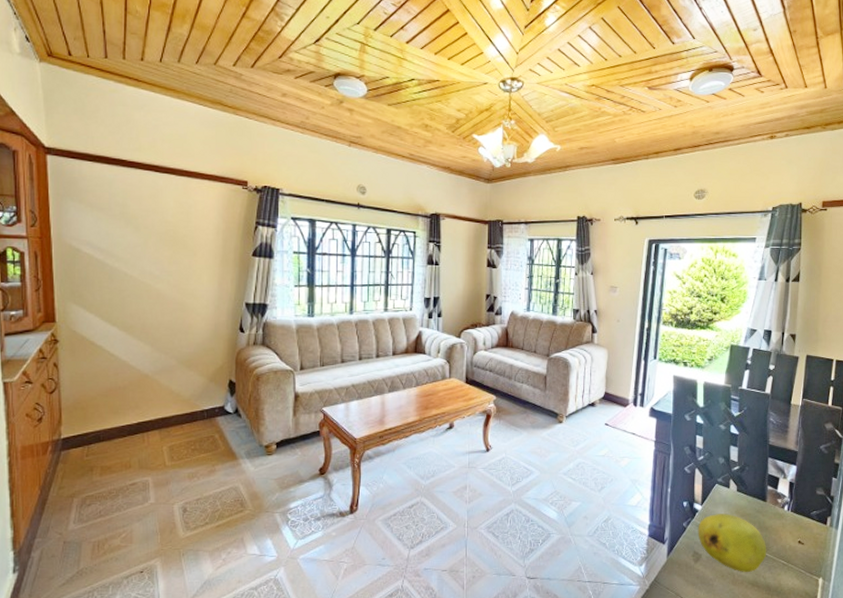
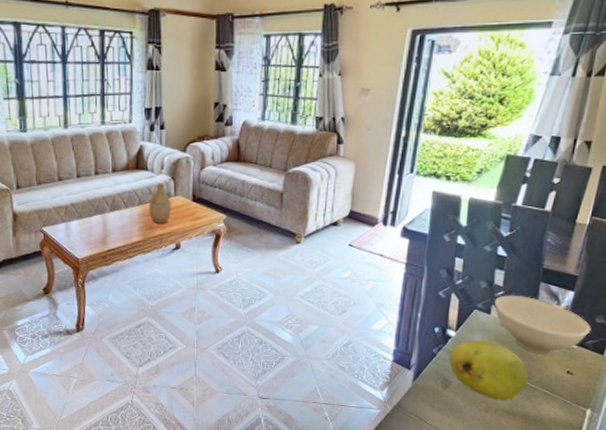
decorative vase: none [425,367,447,404] -> present [148,184,172,224]
bowl: none [731,469,814,525] -> present [494,295,591,354]

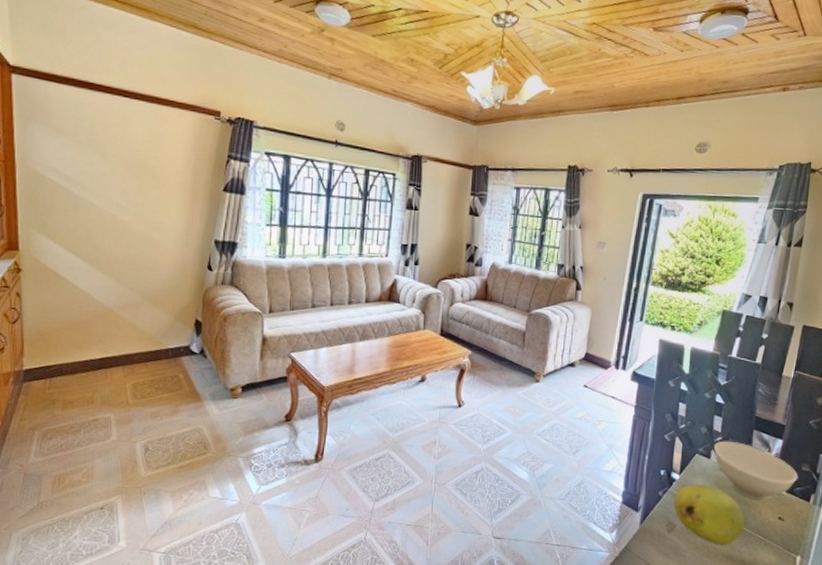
decorative vase: present [148,184,172,224] -> none [397,317,421,356]

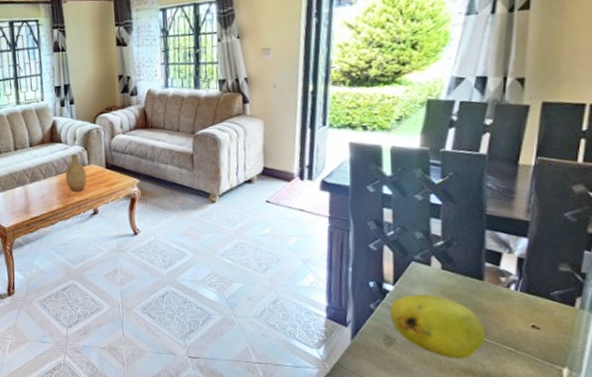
decorative vase: none [397,317,421,356] -> present [65,154,87,192]
bowl: present [713,441,798,500] -> none [433,244,555,307]

